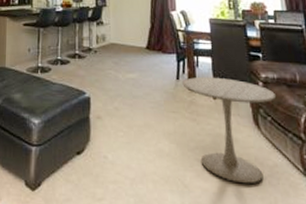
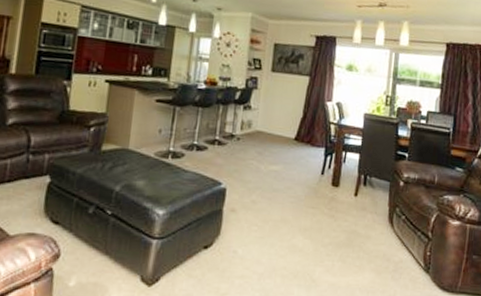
side table: present [182,76,277,184] -> none [326,173,414,279]

